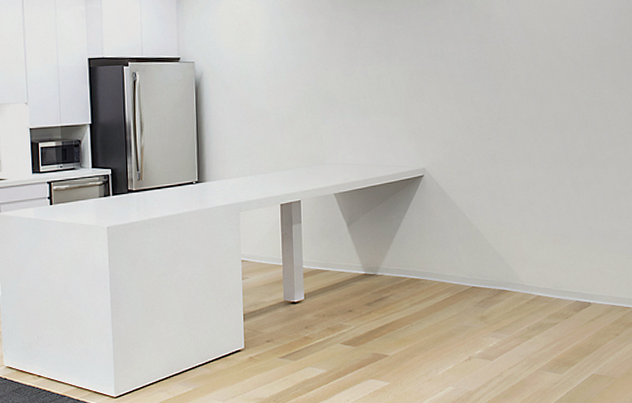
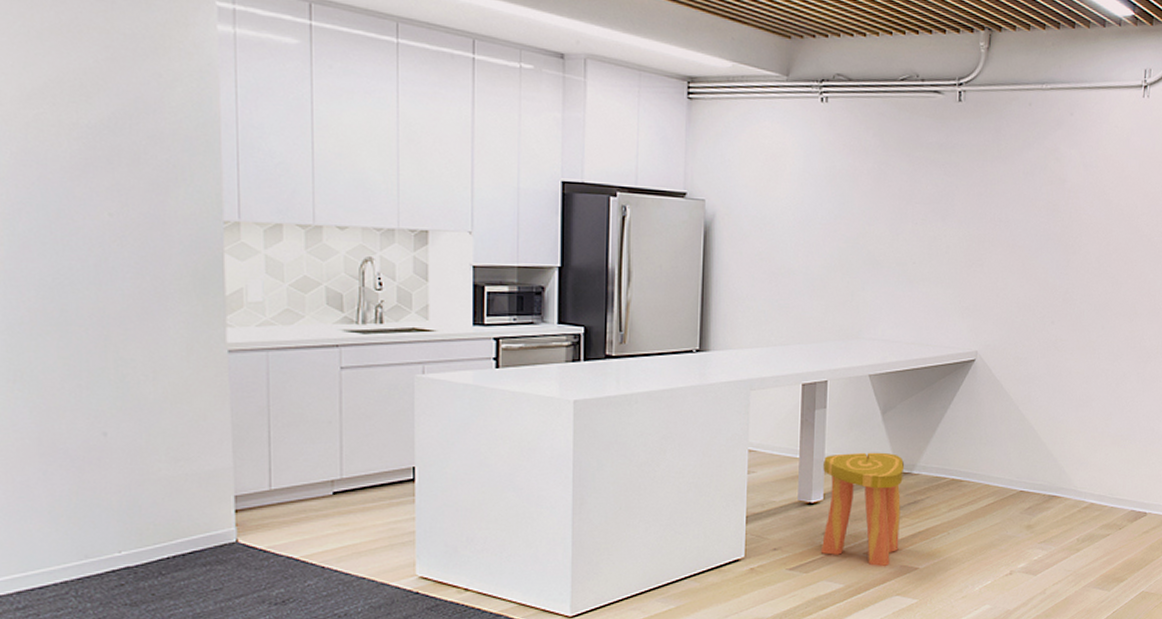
stool: none [302,258,370,355] -> present [820,452,904,567]

